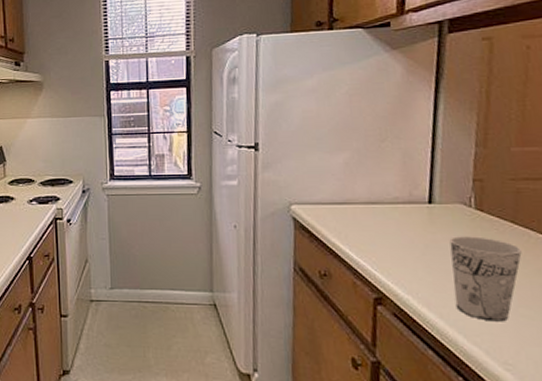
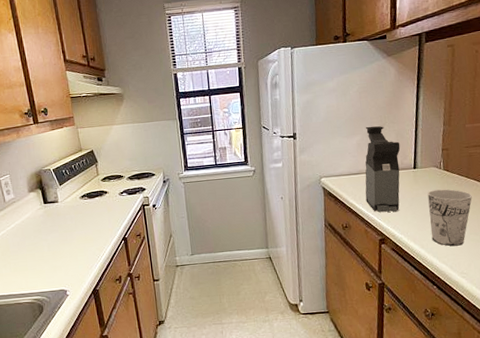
coffee maker: none [354,140,409,261] -> present [365,126,400,213]

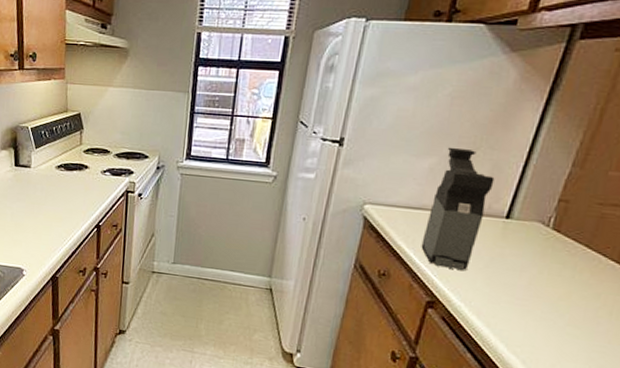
cup: present [427,189,472,247] -> none [505,253,587,337]

